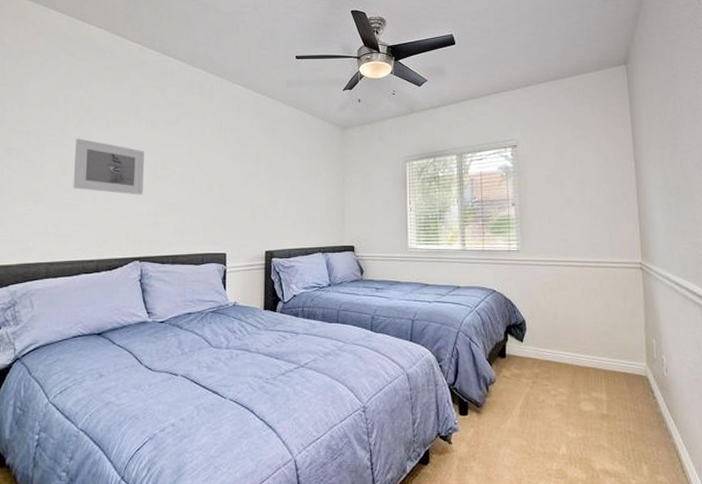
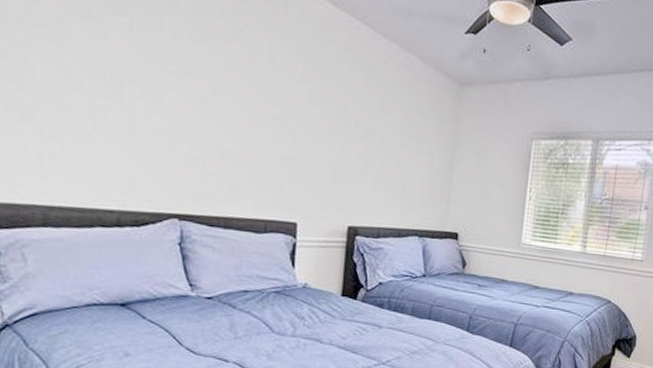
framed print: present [73,138,145,195] -> none [80,36,188,133]

